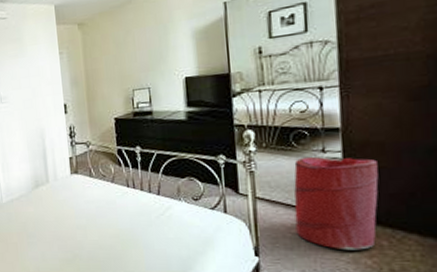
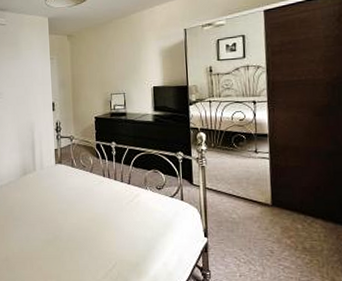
laundry hamper: present [294,156,379,251] -> none [234,156,295,232]

